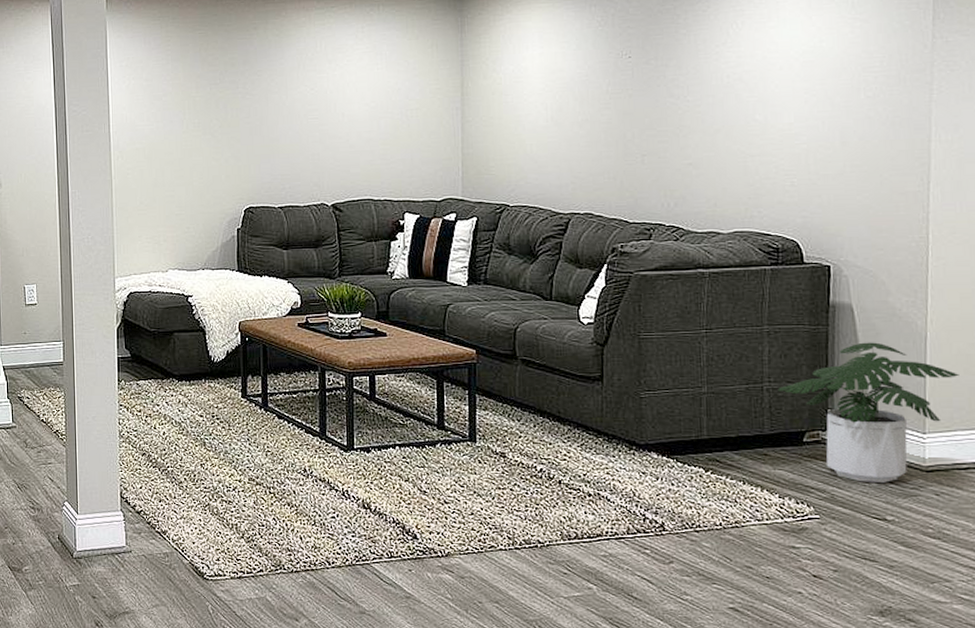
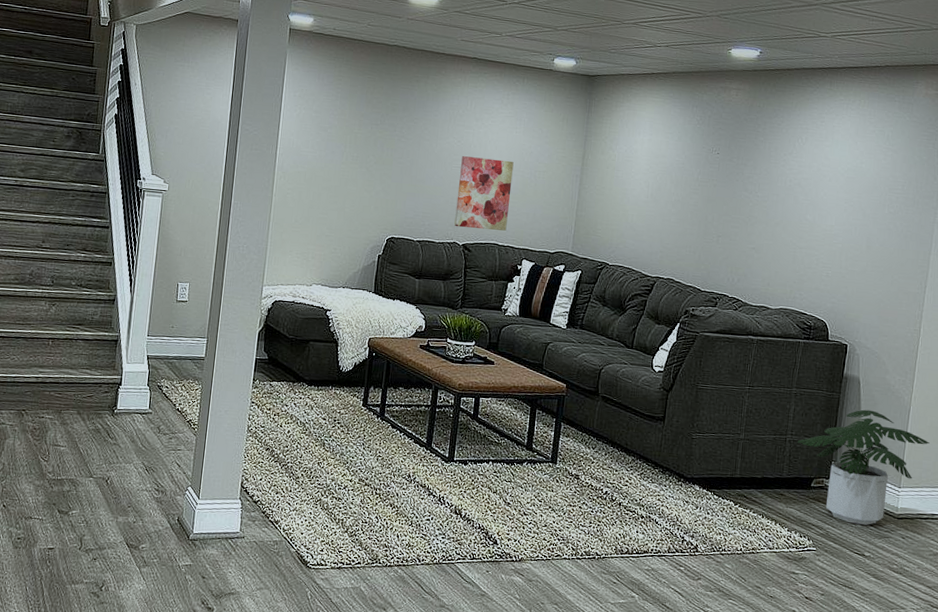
wall art: none [317,102,381,186] -> present [454,156,514,231]

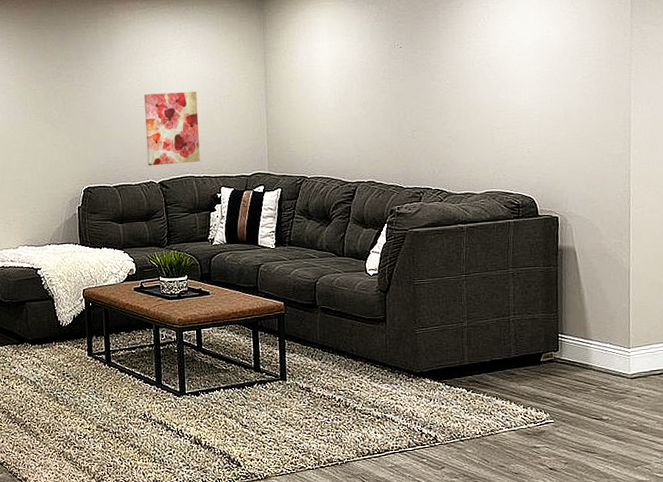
potted plant: present [797,409,930,525] -> none [521,277,654,391]

